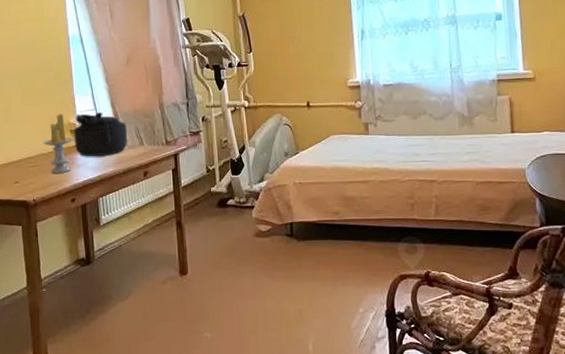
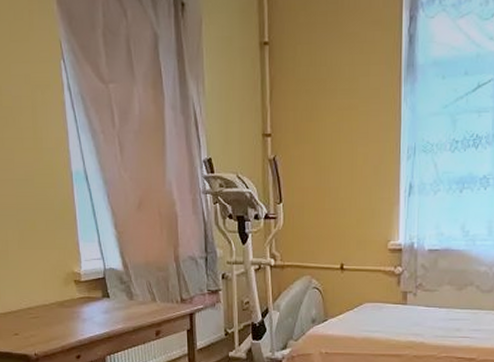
candle: present [43,114,74,173] -> none [44,261,79,327]
kettle: present [74,112,127,157] -> none [78,261,138,311]

